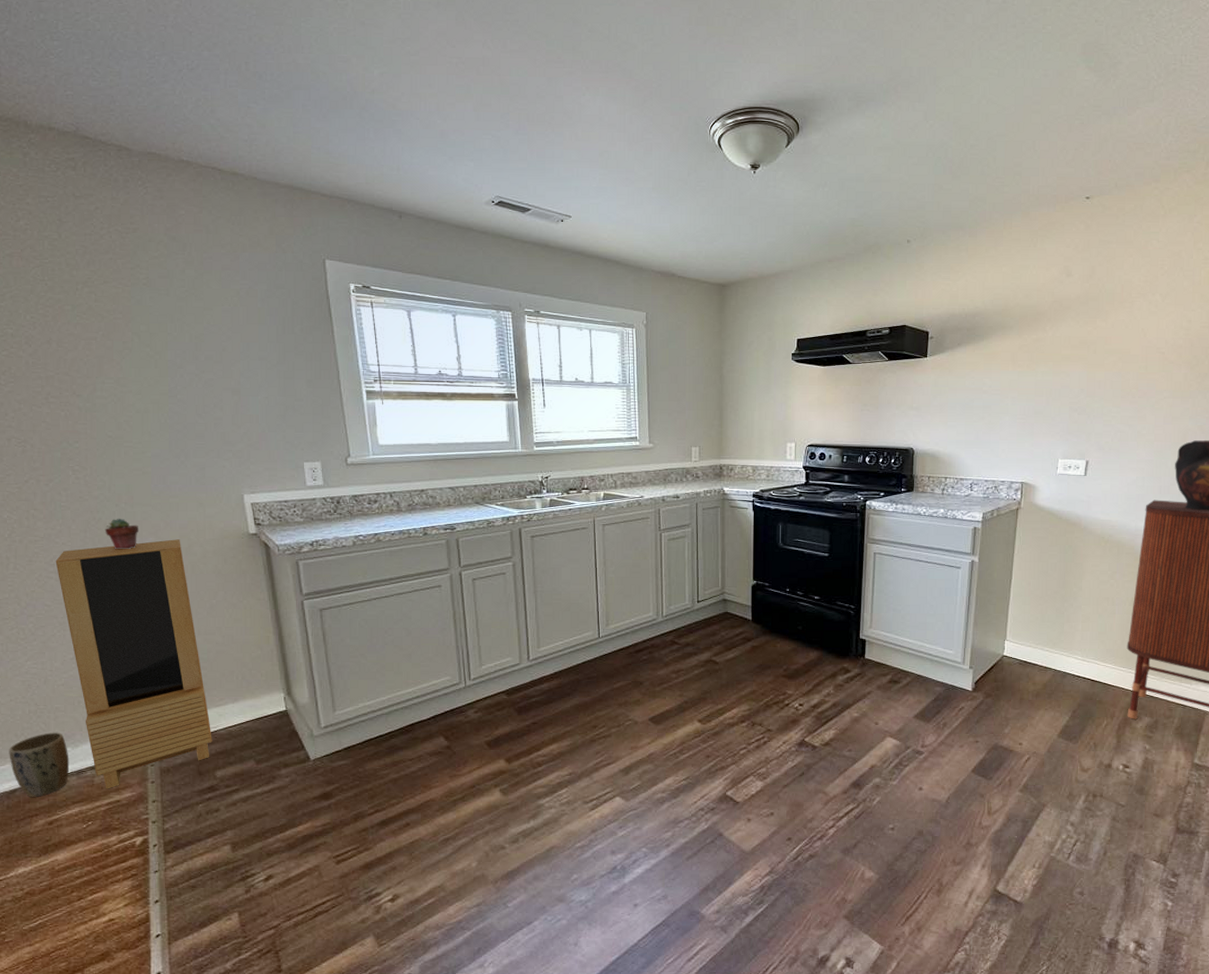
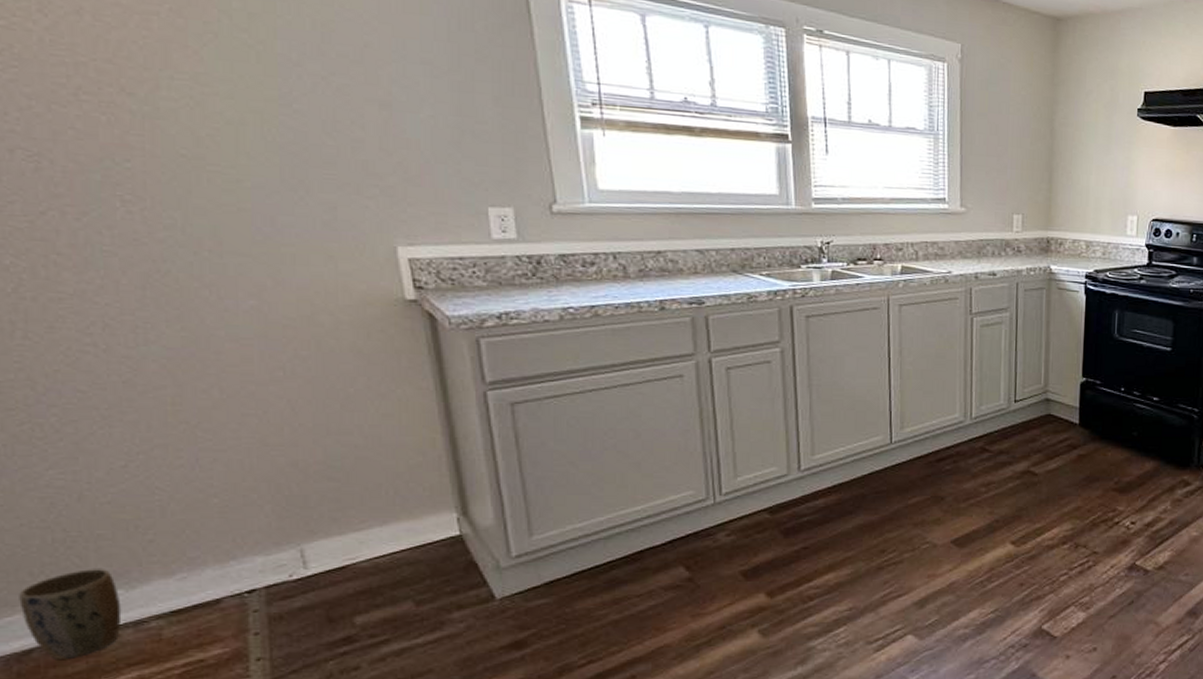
storage cabinet: present [55,539,212,789] -> none [94,304,349,645]
potted succulent: present [104,518,139,550] -> none [176,271,233,316]

